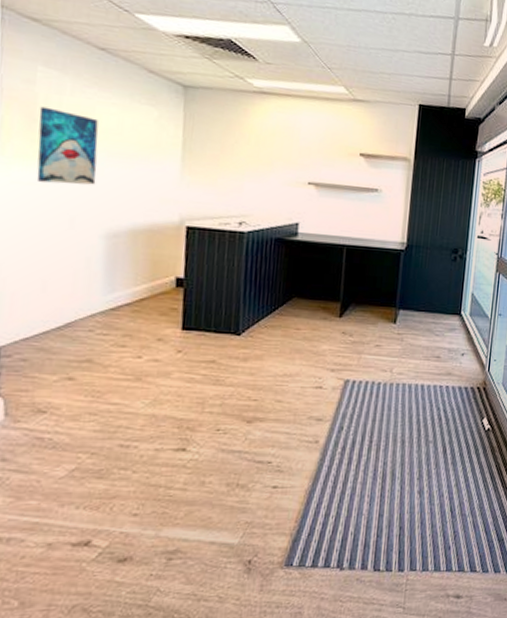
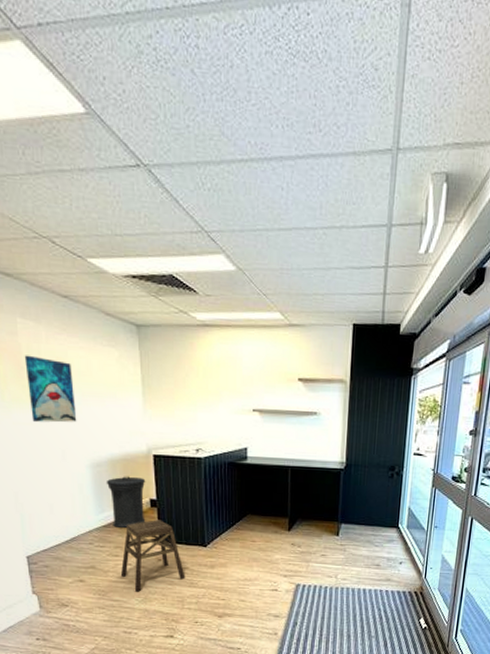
trash can: none [122,249,174,313] -> present [106,476,146,529]
stool: none [125,302,210,392] -> present [120,520,186,592]

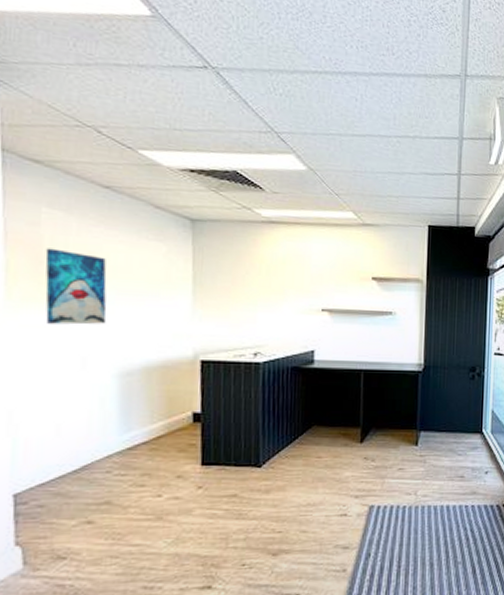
trash can: present [106,476,146,529] -> none [136,386,189,451]
stool: present [120,520,186,592] -> none [145,437,233,531]

